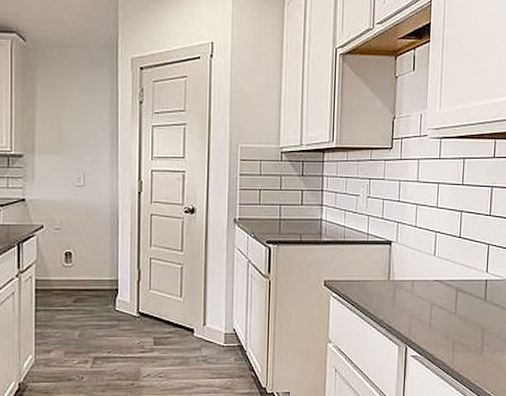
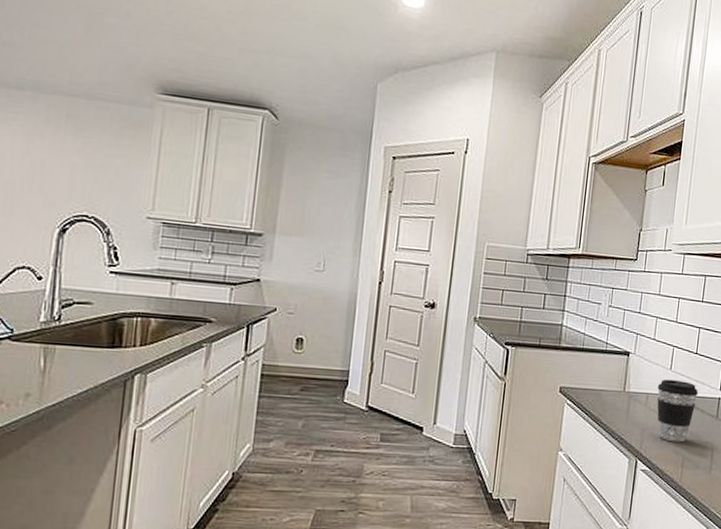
coffee cup: none [422,266,464,327] -> present [657,379,698,443]

